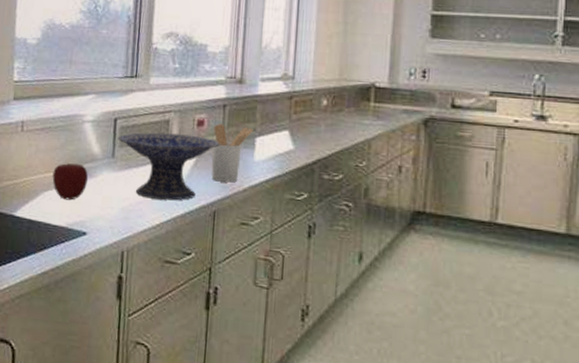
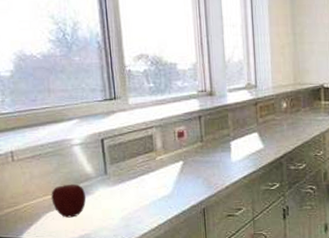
decorative bowl: present [117,132,220,201] -> none [106,146,200,206]
utensil holder: present [211,124,254,183] -> none [193,133,228,183]

